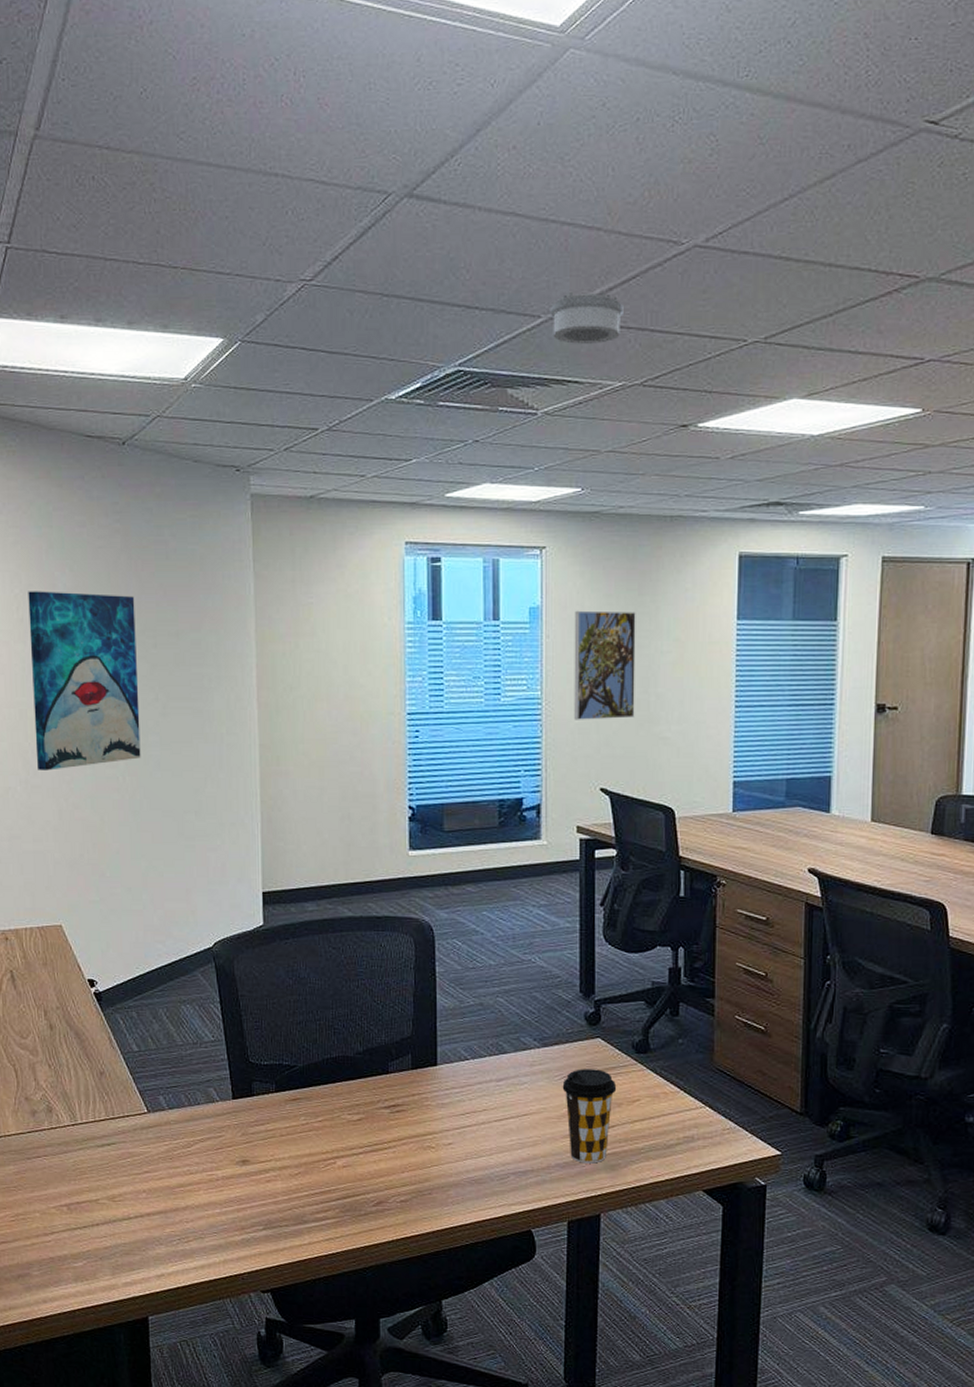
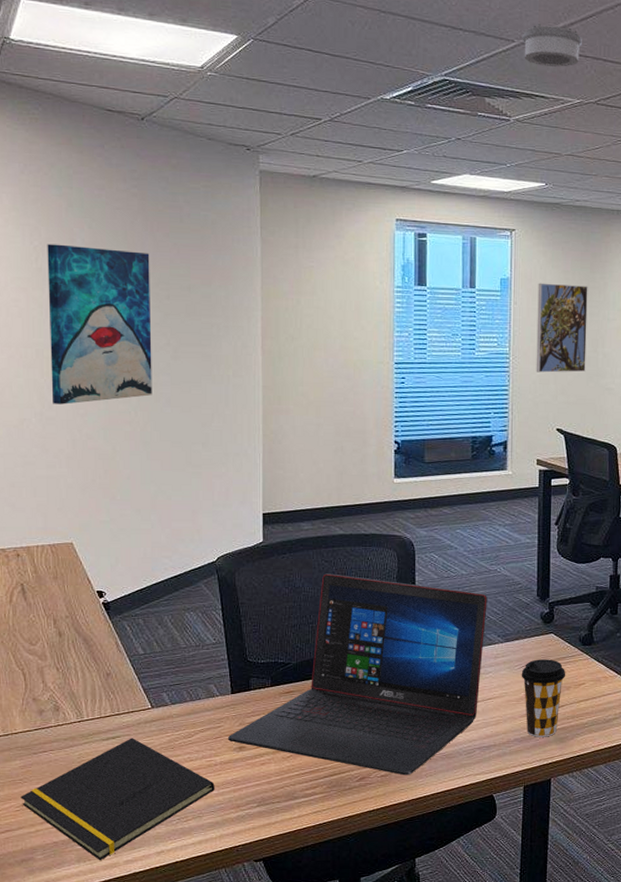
notepad: none [15,1145,217,1282] -> present [20,738,215,861]
laptop: none [230,962,521,1202] -> present [228,573,487,776]

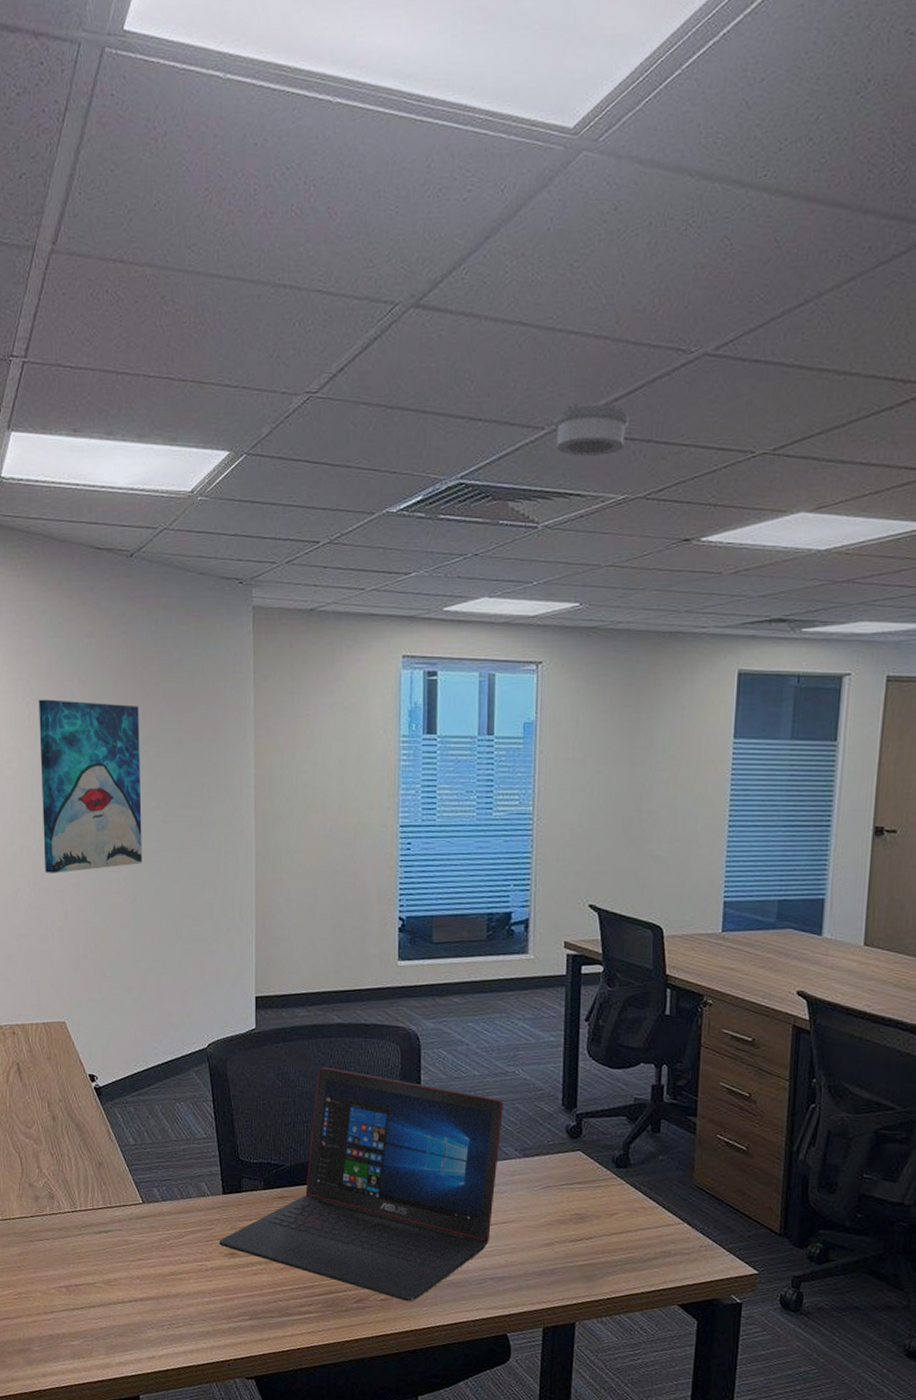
notepad: present [20,738,215,861] -> none [18,1233,206,1360]
coffee cup: present [521,659,566,737] -> none [541,1180,596,1273]
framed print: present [536,283,588,373] -> none [564,726,631,837]

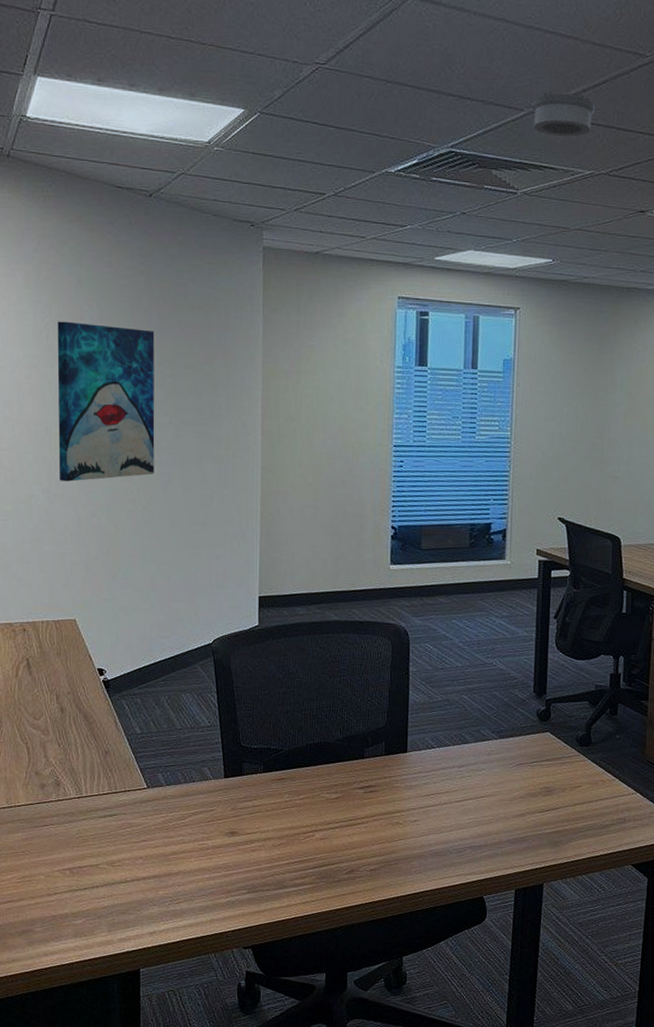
laptop: present [219,1067,503,1302] -> none [220,660,482,871]

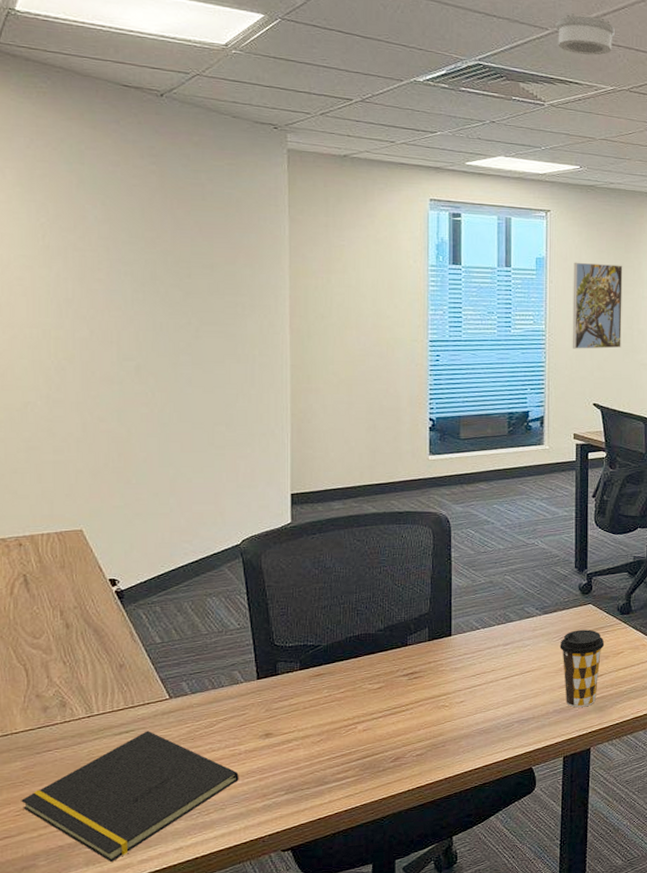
notepad: none [22,816,206,938] -> present [21,731,239,863]
wall art: present [57,321,155,482] -> none [55,220,172,386]
coffee cup: none [515,758,562,840] -> present [559,629,605,708]
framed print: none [538,364,595,459] -> present [572,262,623,349]

